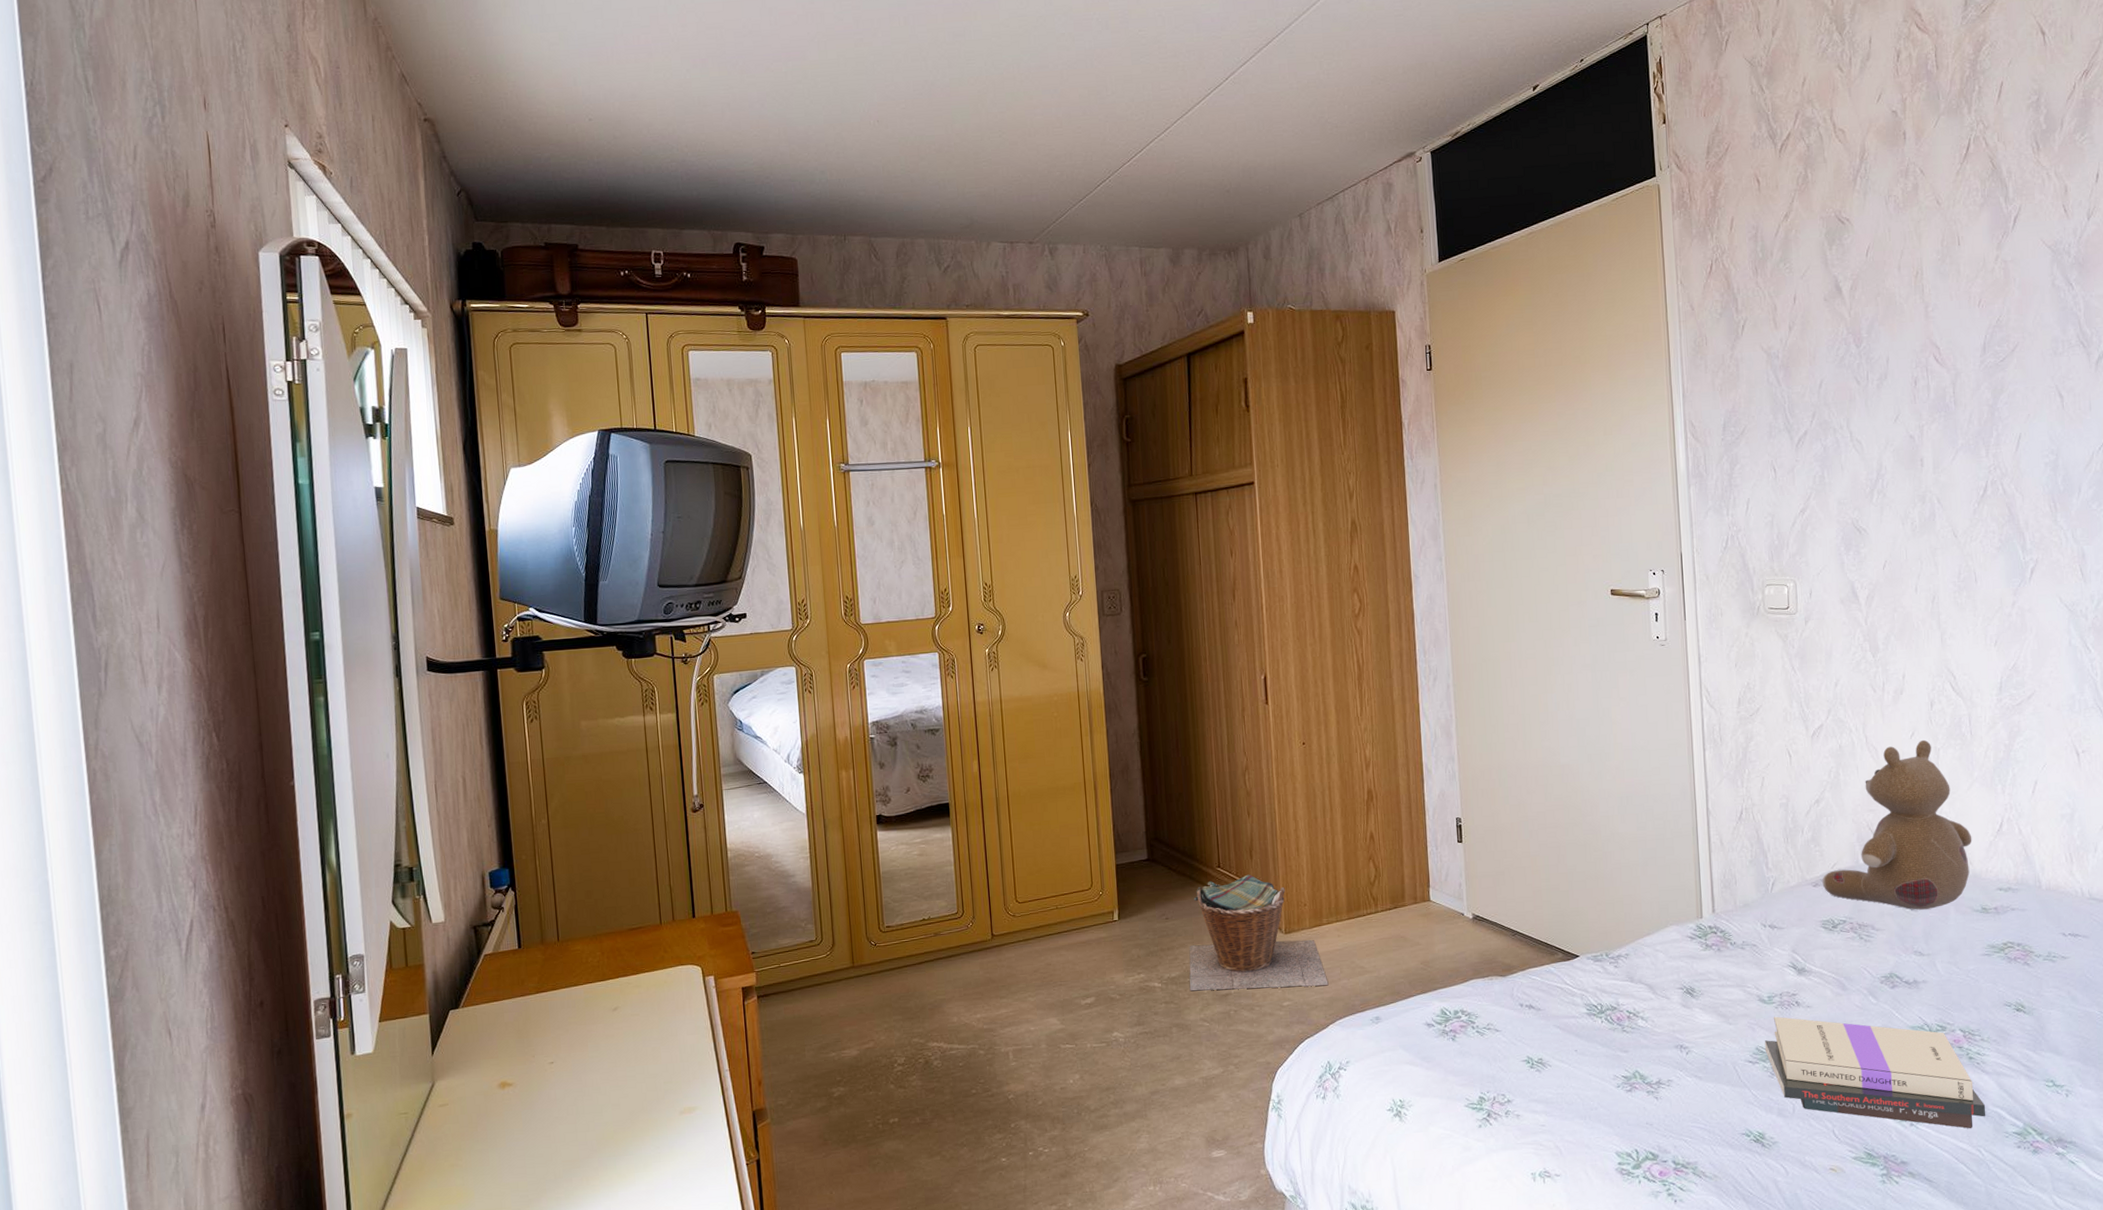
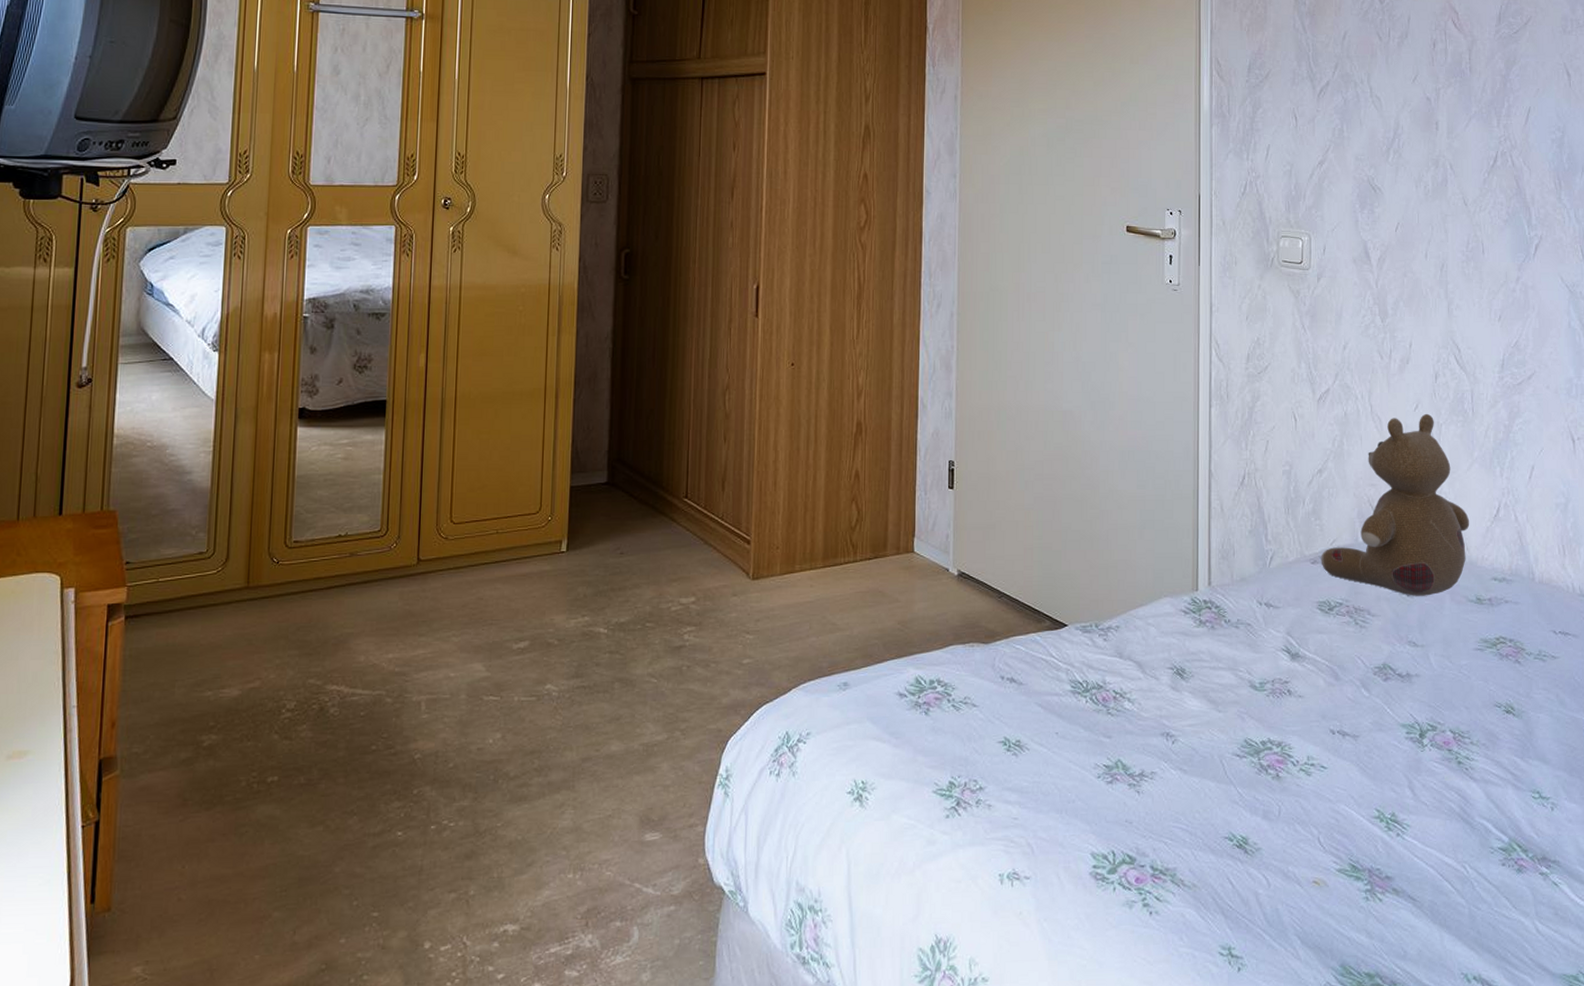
laundry basket: present [1189,874,1329,991] -> none [639,508,795,642]
books: present [1764,1016,1986,1129] -> none [1253,705,1473,842]

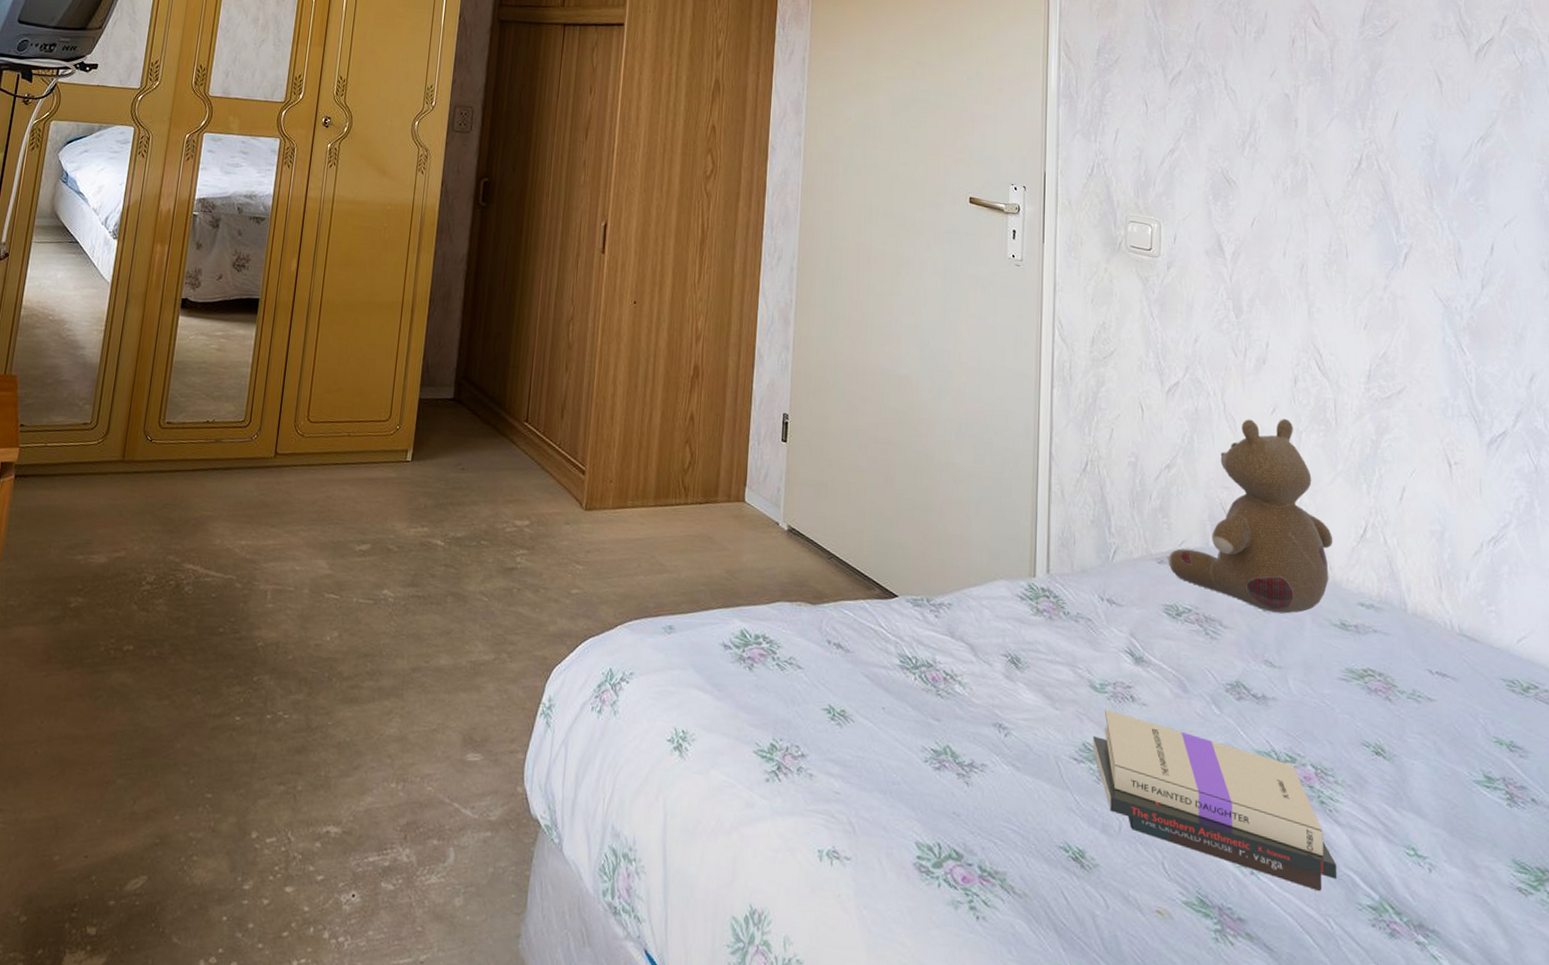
books: none [1253,705,1473,842] -> present [1092,709,1337,892]

